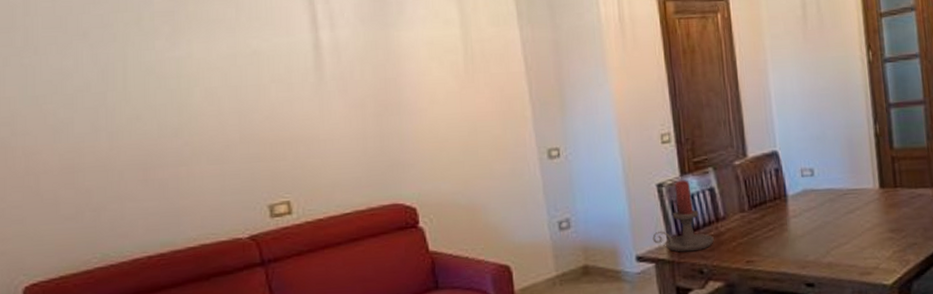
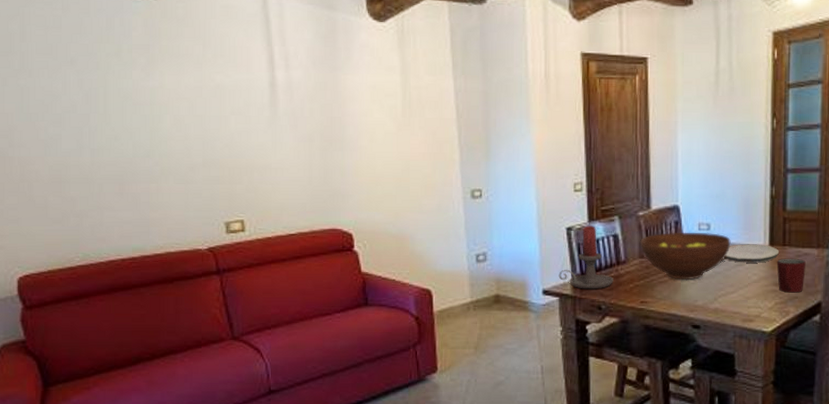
fruit bowl: none [739,178,838,234] -> present [640,232,731,281]
plate: none [831,187,891,210] -> present [723,244,779,263]
mug: none [889,200,922,239] -> present [776,258,806,293]

